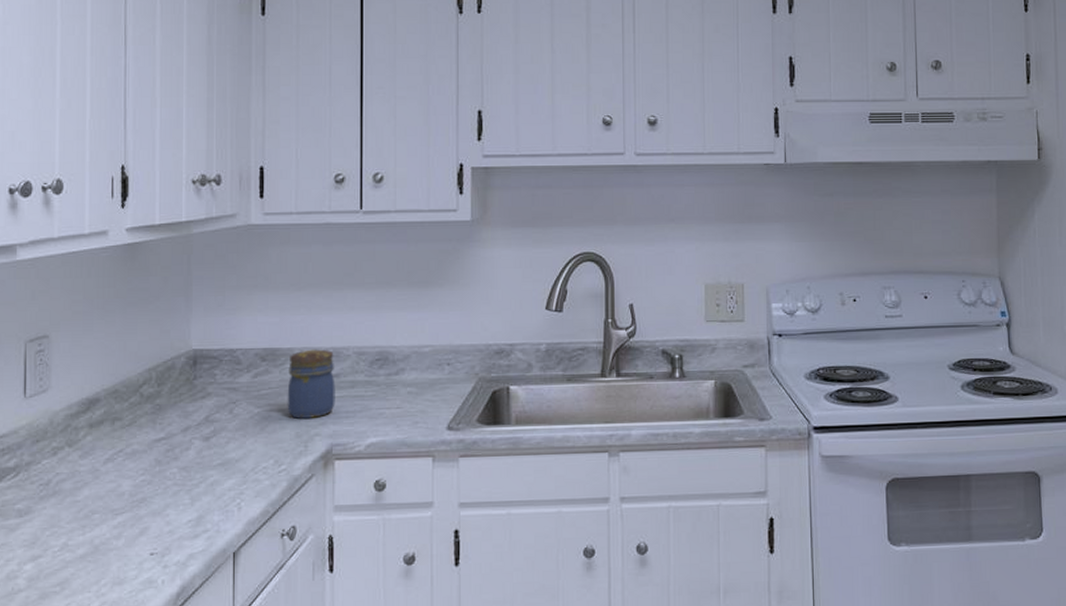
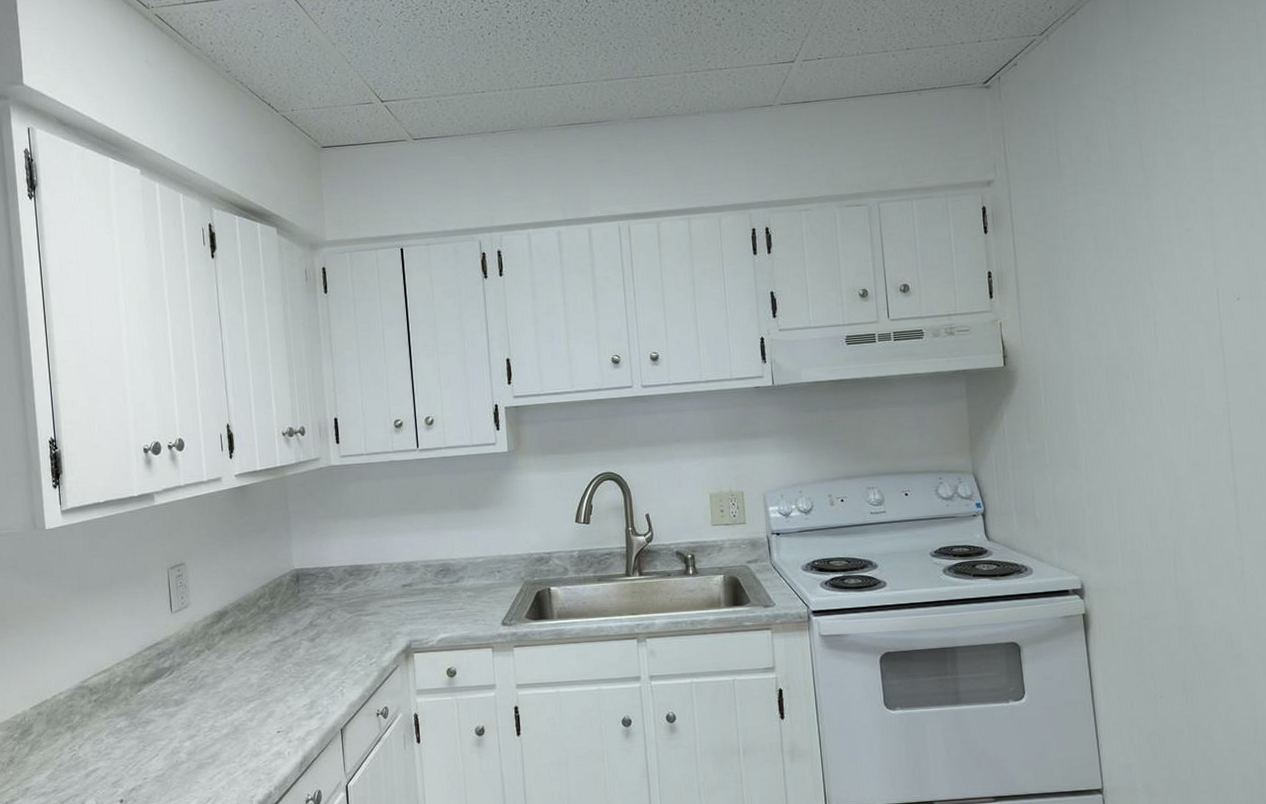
jar: present [287,349,335,419] -> none [371,564,411,621]

